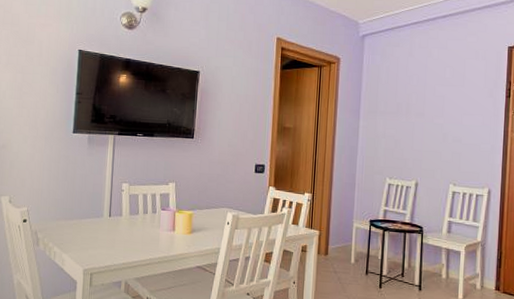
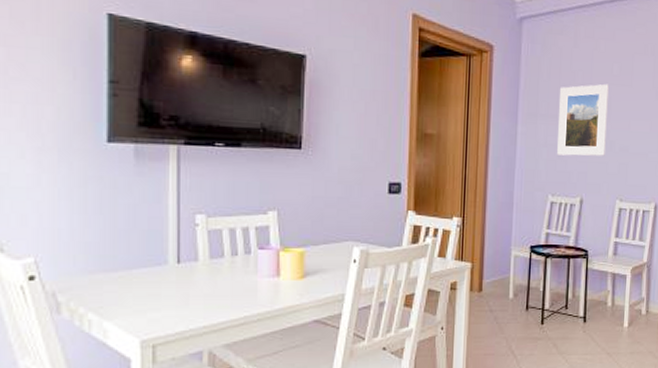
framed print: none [394,85,442,146] -> present [557,83,609,156]

